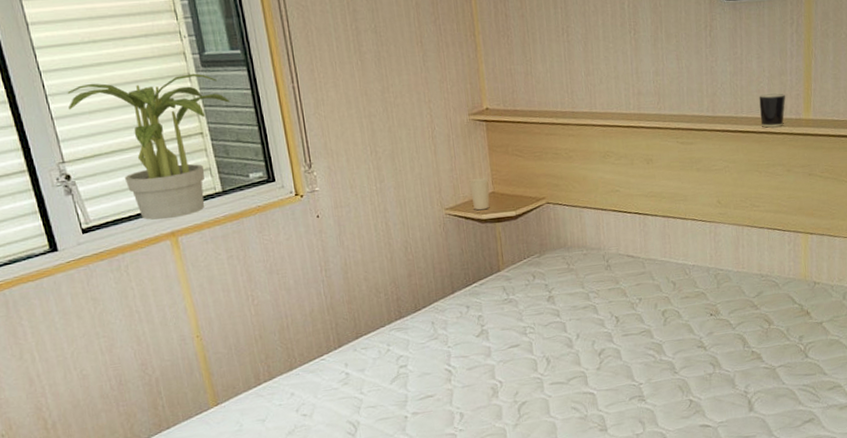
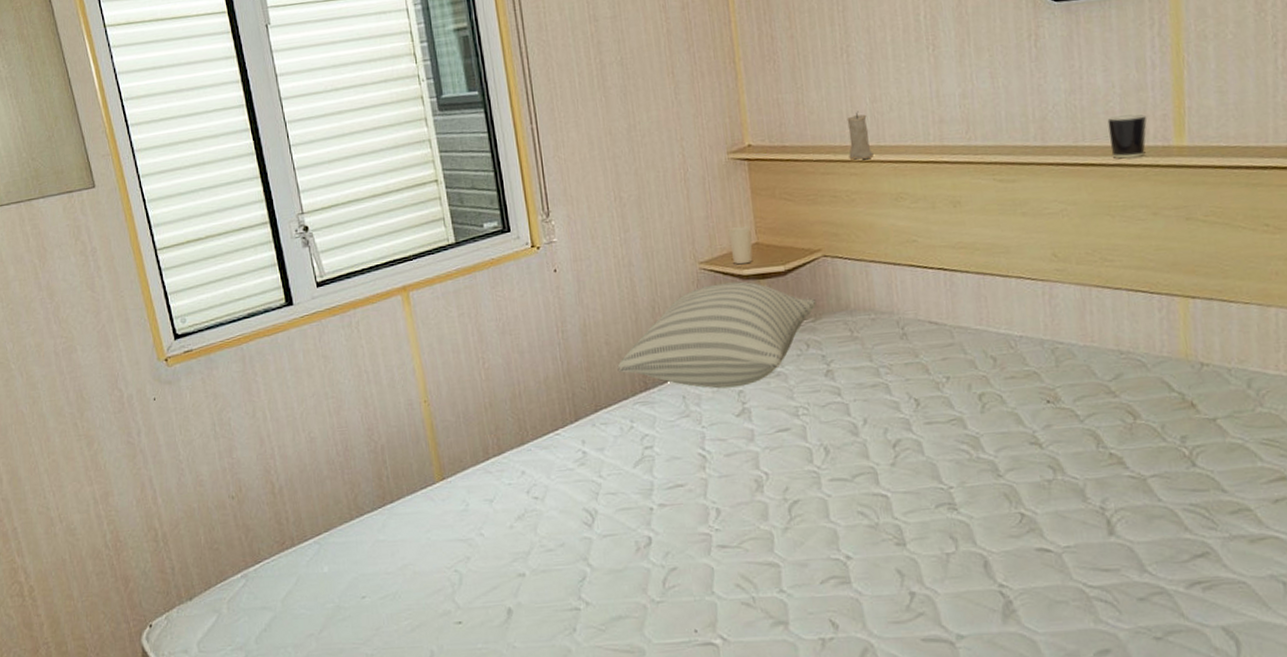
potted plant: present [67,73,230,220] -> none [309,117,466,274]
pillow: none [375,224,541,315] -> present [617,281,817,389]
candle: none [566,82,587,124] -> present [846,111,874,160]

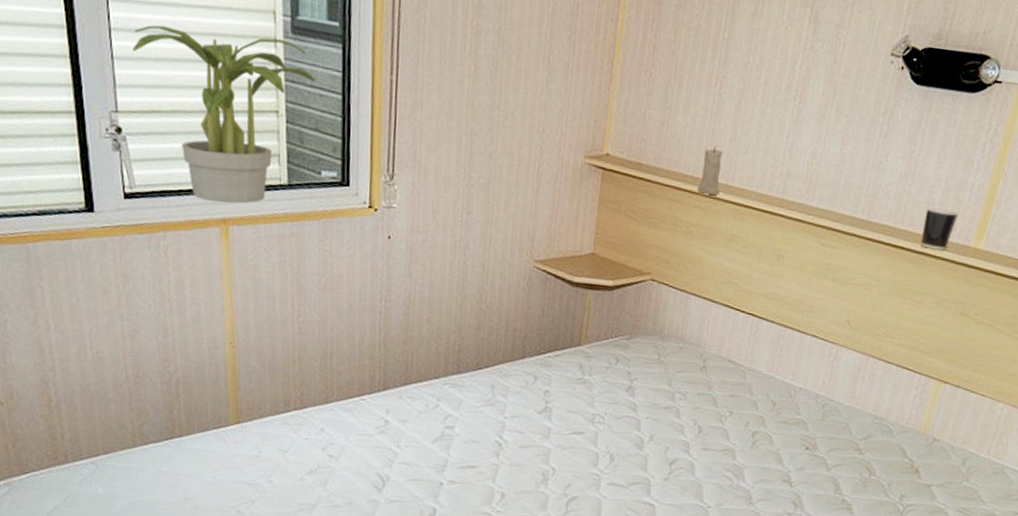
potted plant: none [309,117,466,274] -> present [133,25,316,204]
pillow: present [617,281,817,389] -> none [434,285,635,387]
cup: present [728,226,753,265] -> none [566,233,592,272]

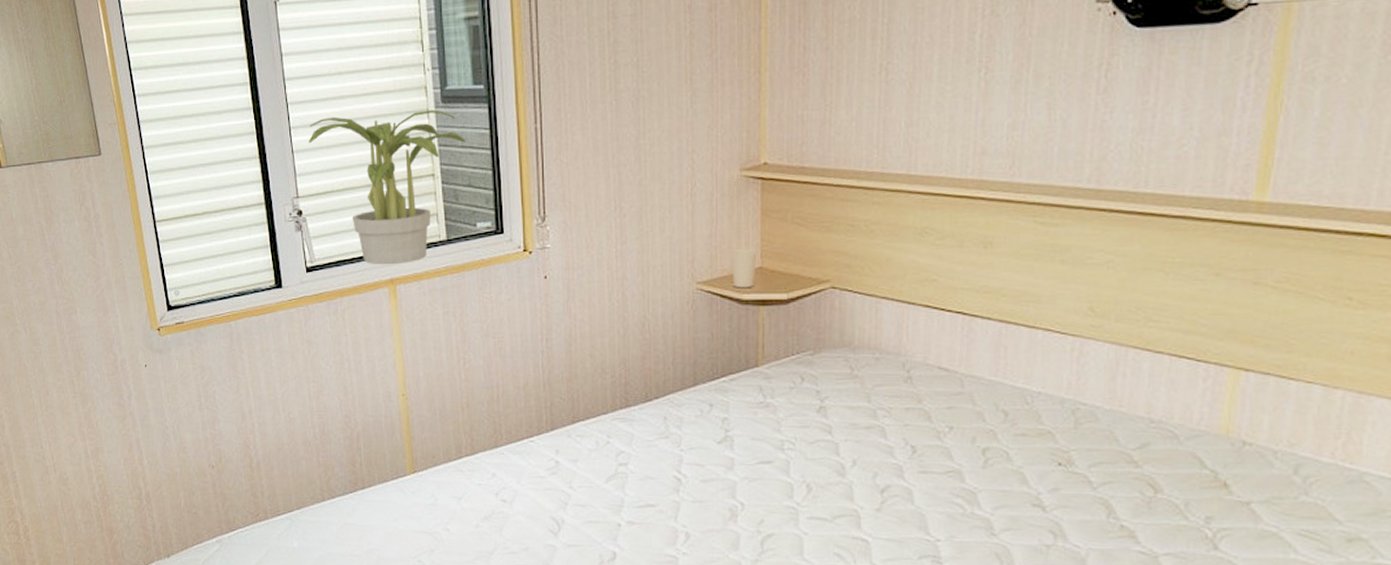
cup: none [566,233,592,272] -> present [731,249,757,289]
candle: present [697,145,723,196] -> none [874,135,901,189]
mug: present [920,208,959,250] -> none [1176,162,1226,211]

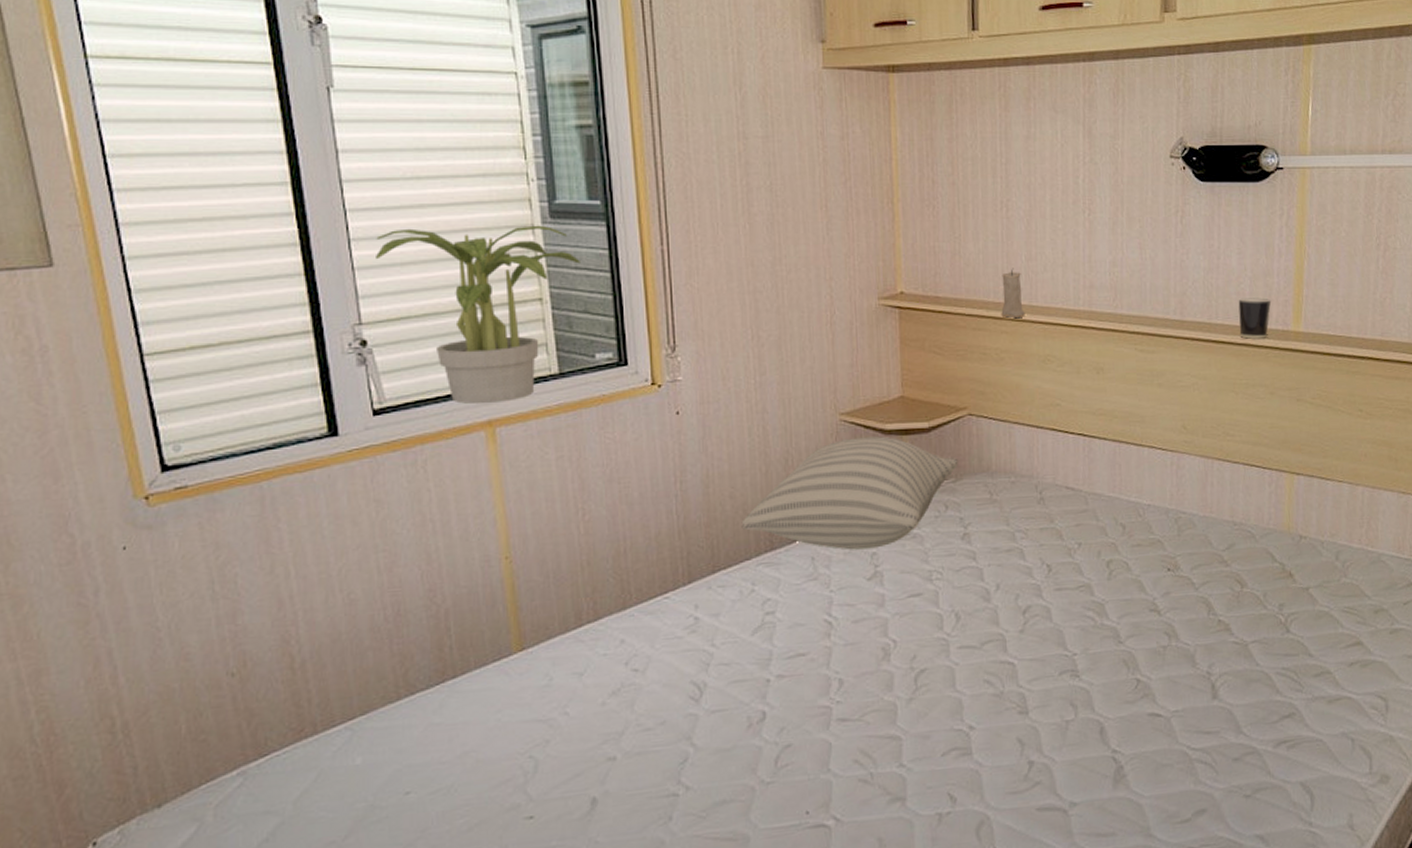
pillow: none [599,306,817,414] -> present [741,436,958,550]
cup: present [731,249,757,289] -> none [873,378,898,419]
candle: none [874,135,901,189] -> present [1001,268,1025,319]
mug: none [1176,162,1226,211] -> present [1238,298,1272,339]

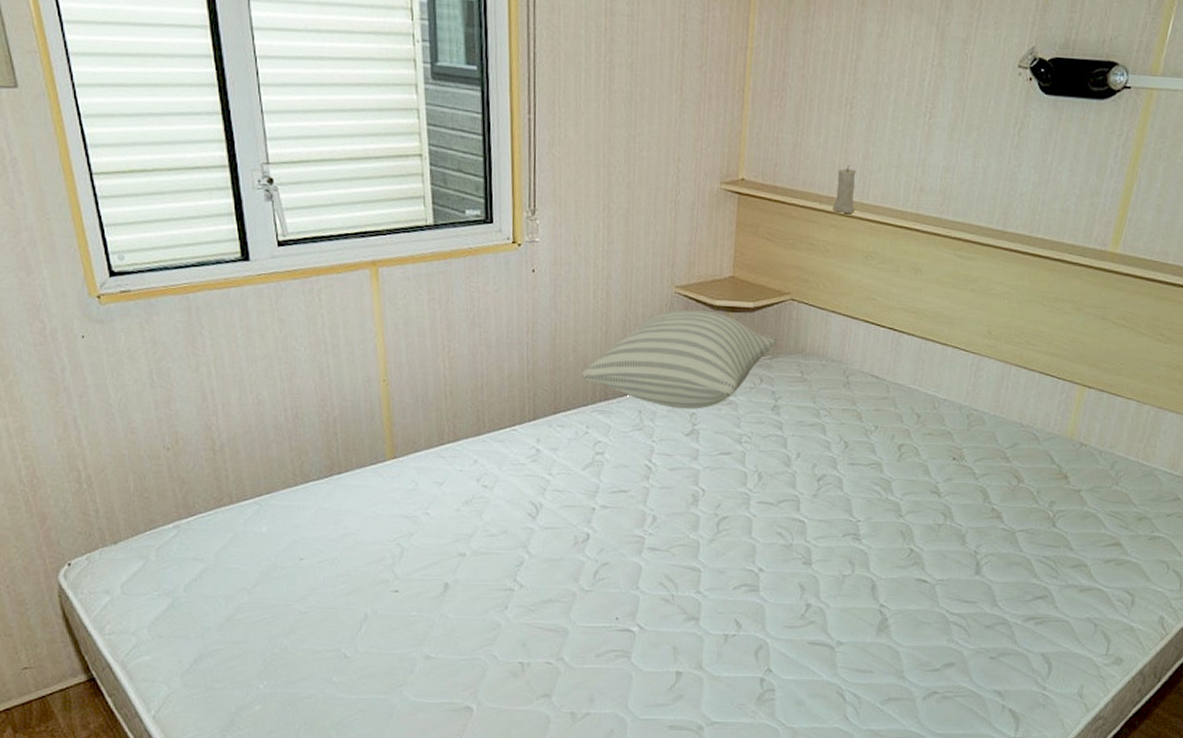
potted plant: present [376,225,580,405] -> none [281,78,456,246]
mug: present [1238,298,1272,339] -> none [1057,215,1094,256]

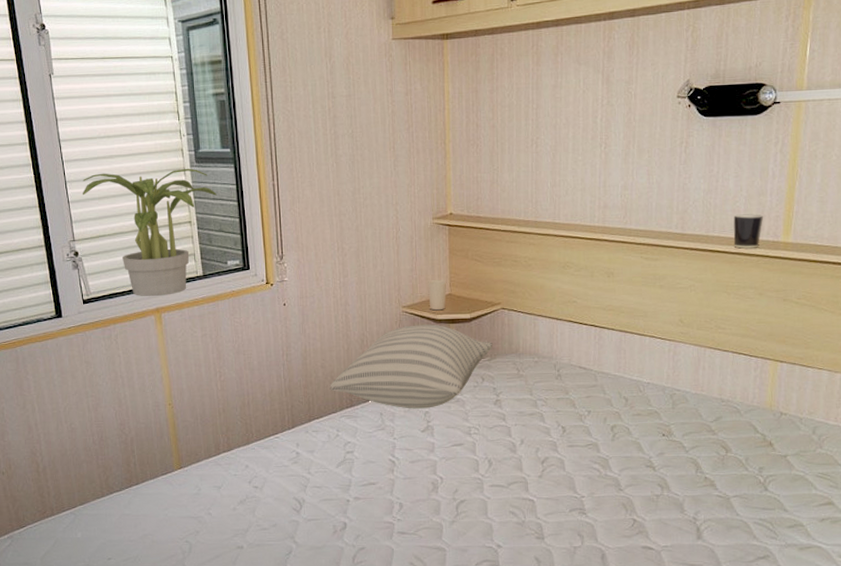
potted plant: none [281,78,456,246] -> present [82,168,217,297]
cup: none [707,258,731,295] -> present [428,280,447,311]
candle: present [832,165,856,214] -> none [530,193,549,233]
mug: none [1057,215,1094,256] -> present [733,214,764,249]

